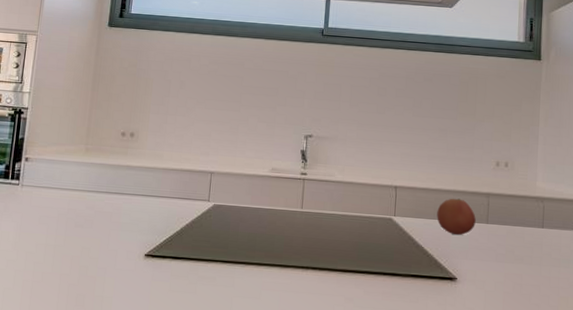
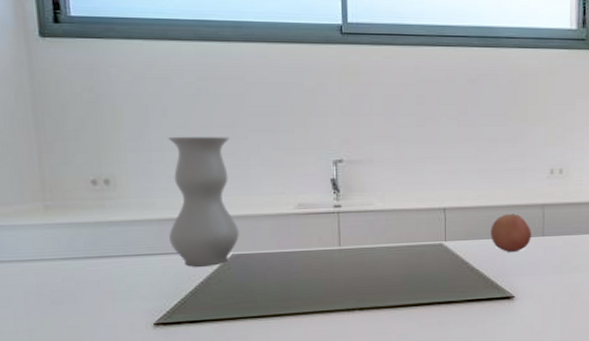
vase: none [168,104,226,212] -> present [168,136,239,267]

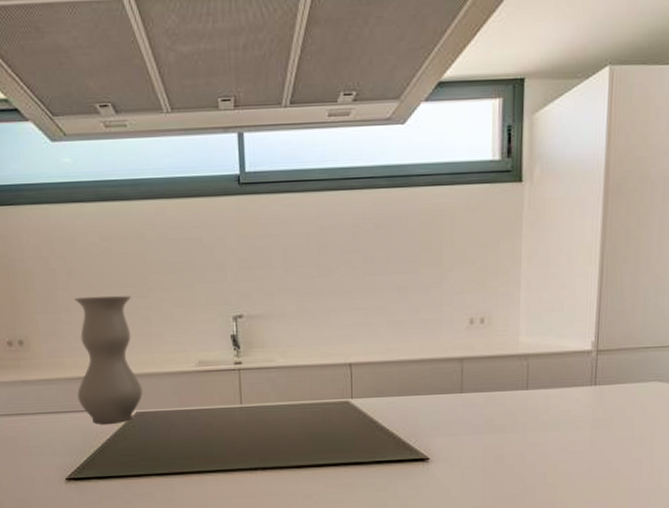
fruit: present [491,213,531,252] -> none [402,368,448,410]

